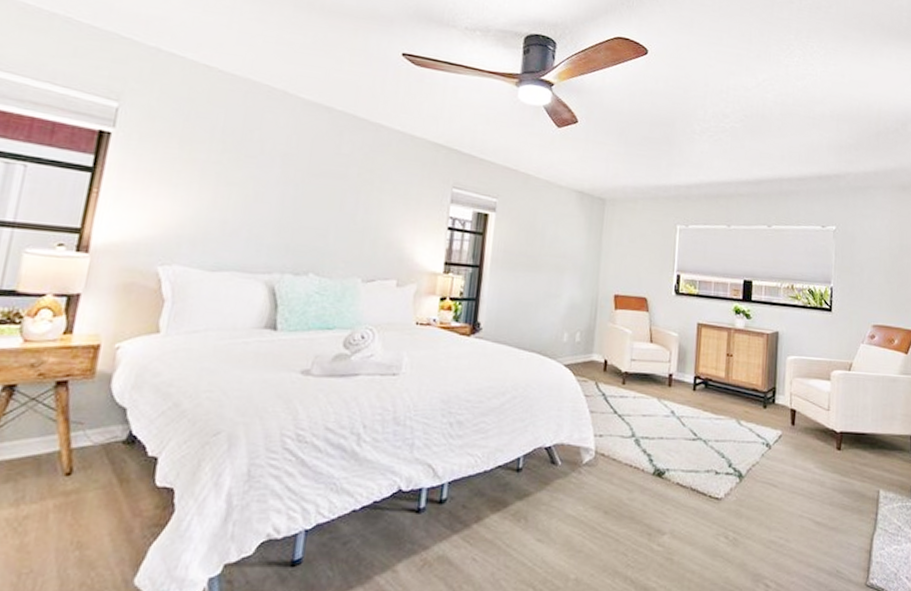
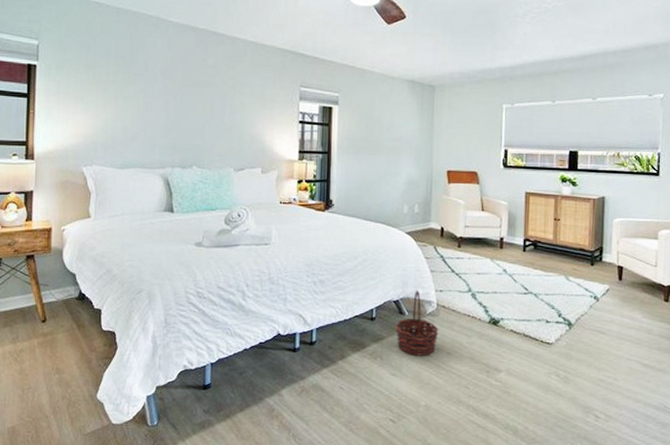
basket: none [544,434,596,516] -> present [395,290,439,356]

